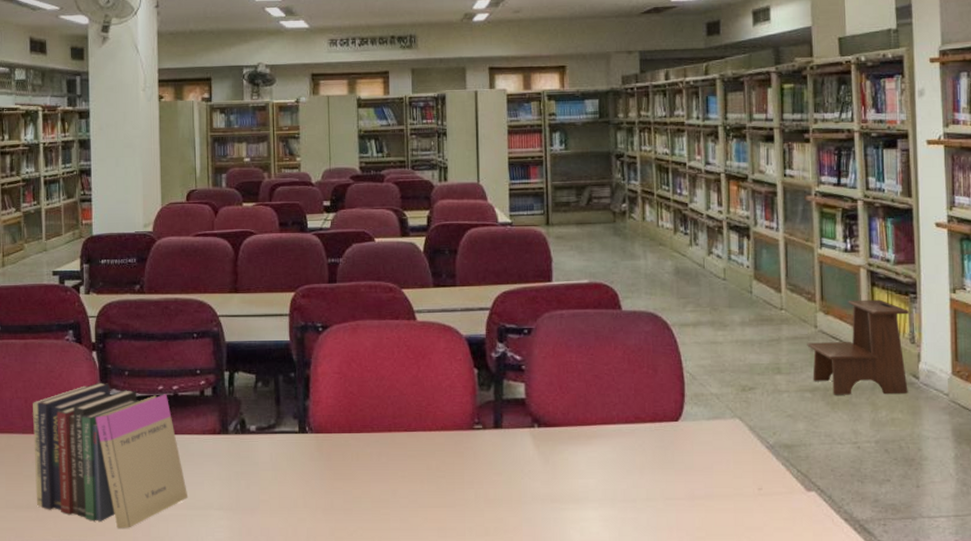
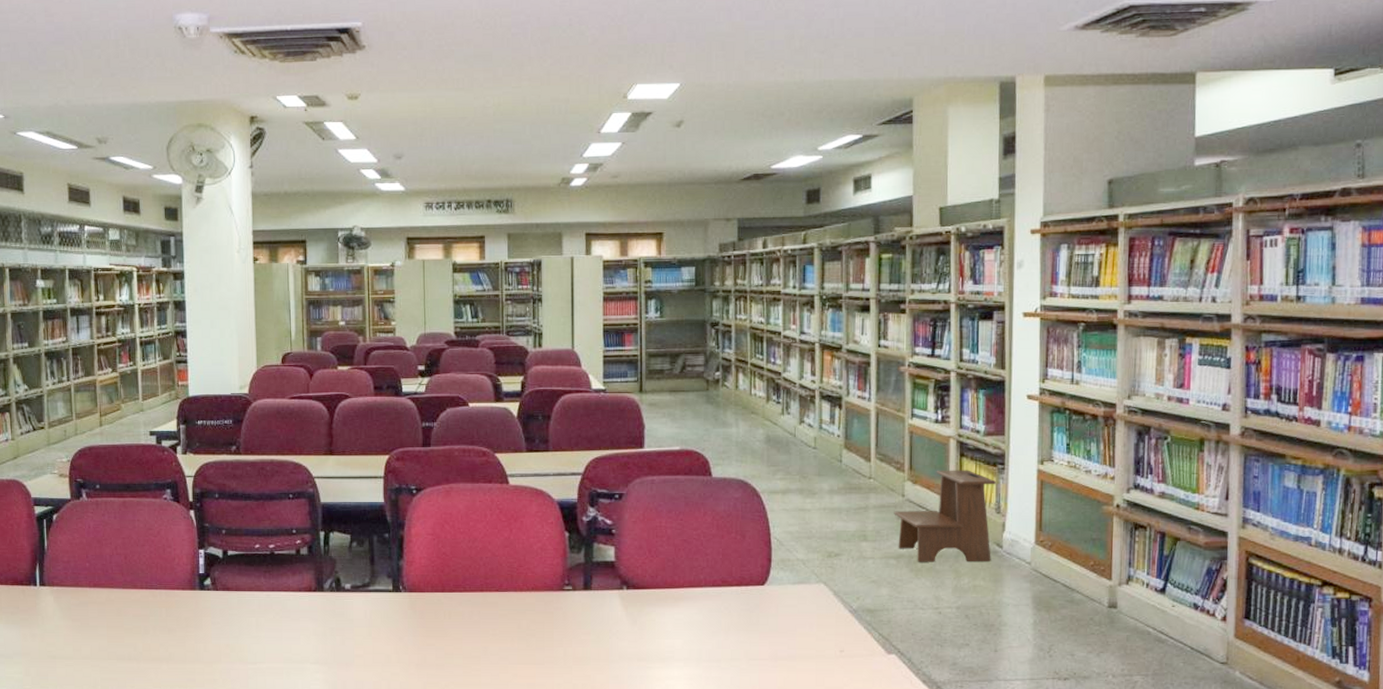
books: present [33,382,189,528] -> none [132,540,285,680]

